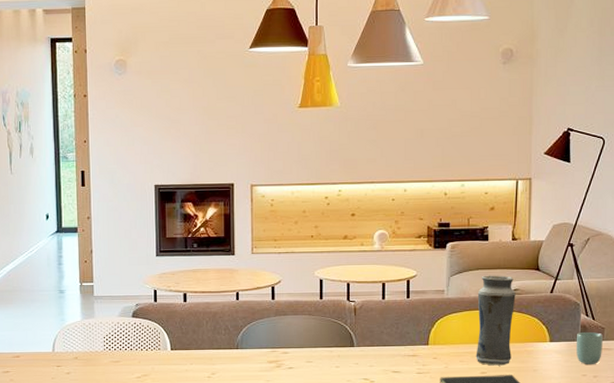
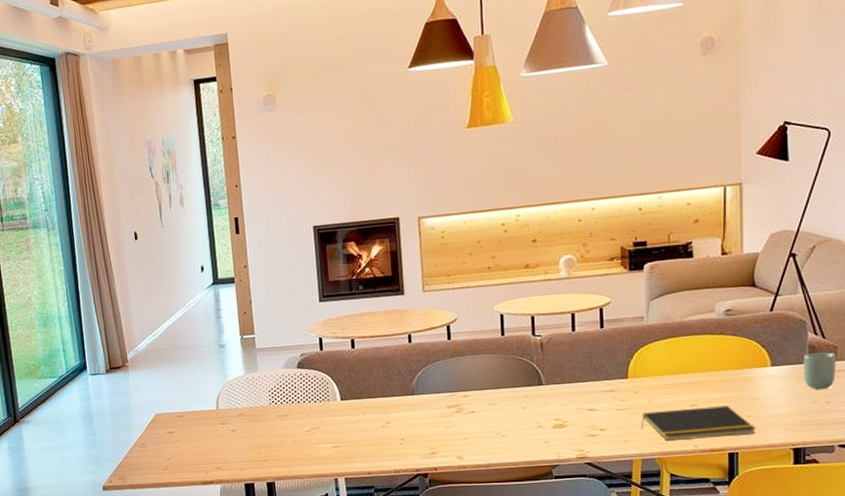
vase: present [476,275,516,366] -> none [682,295,728,397]

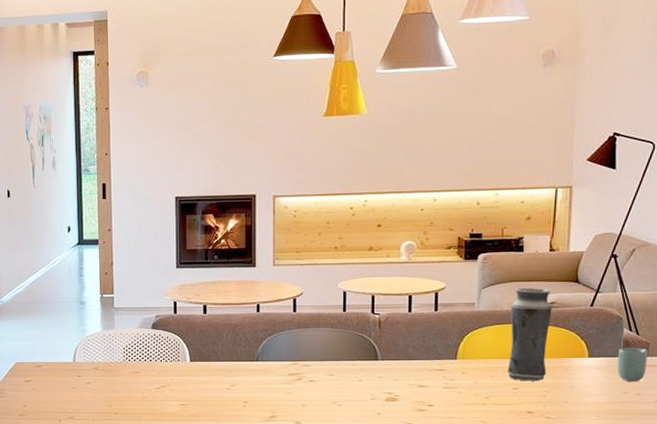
notepad: present [640,405,756,441] -> none [465,391,571,420]
vase: none [682,295,728,397] -> present [507,287,552,382]

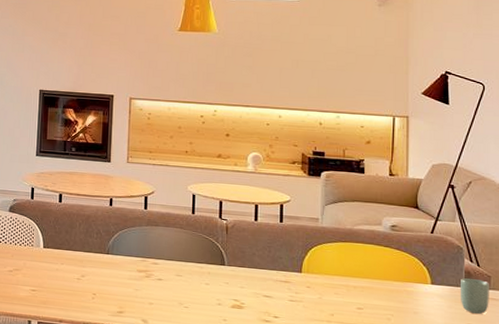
vase: present [507,287,552,382] -> none [351,208,394,304]

